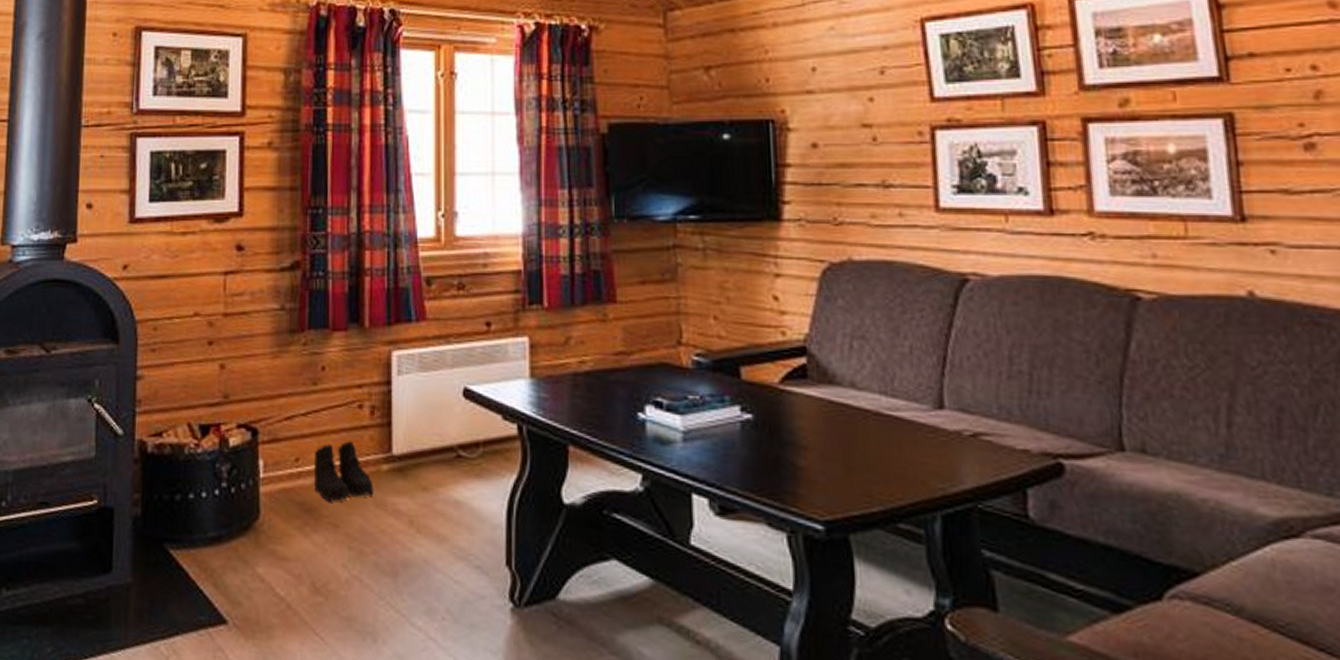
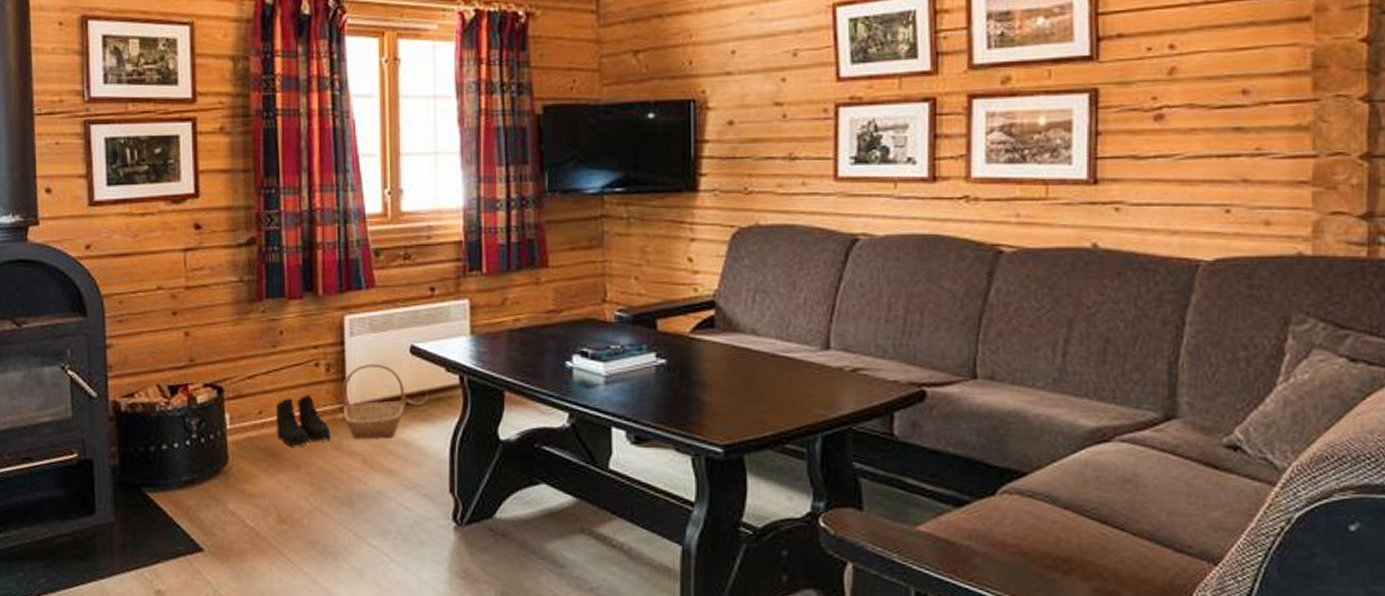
basket: none [387,407,458,496] -> present [342,363,406,439]

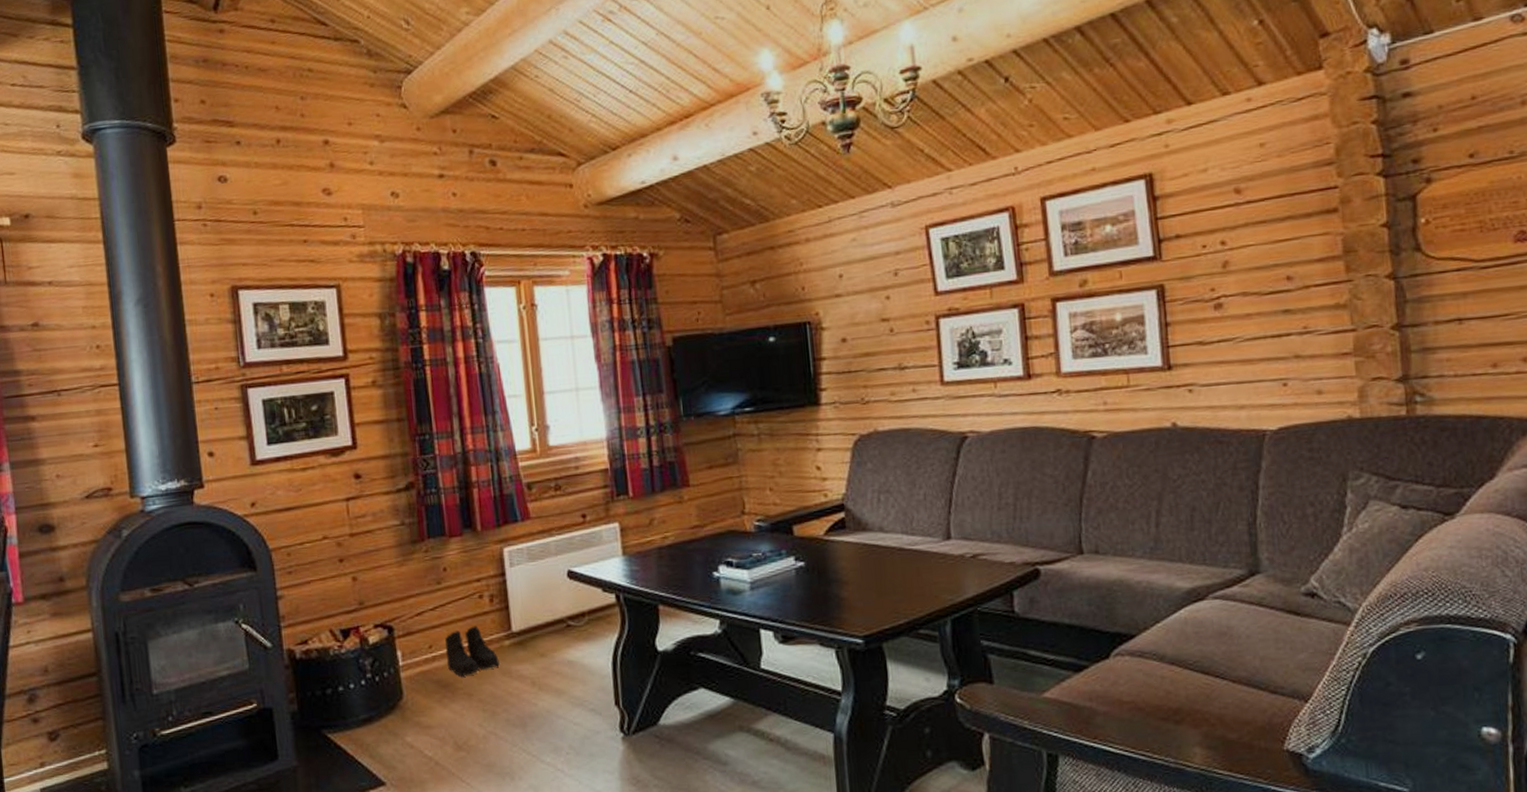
basket: present [342,363,406,439] -> none [506,590,568,663]

